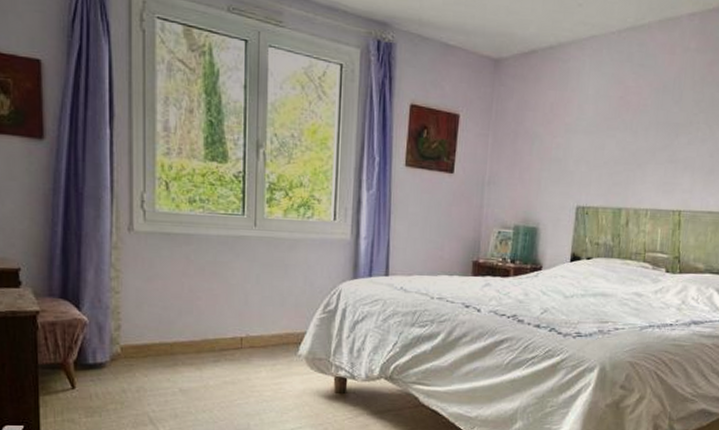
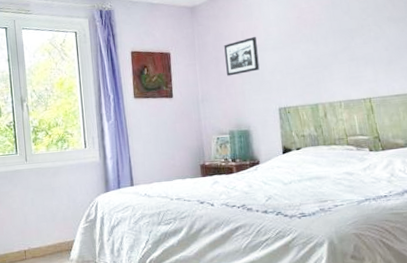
picture frame: none [524,112,567,158] -> present [224,37,260,76]

